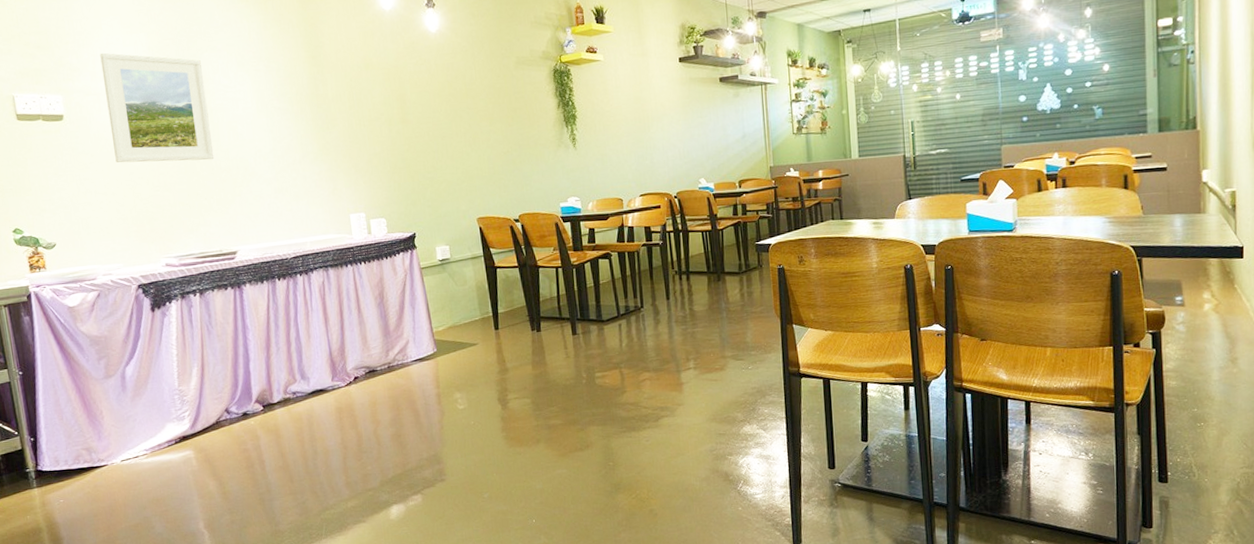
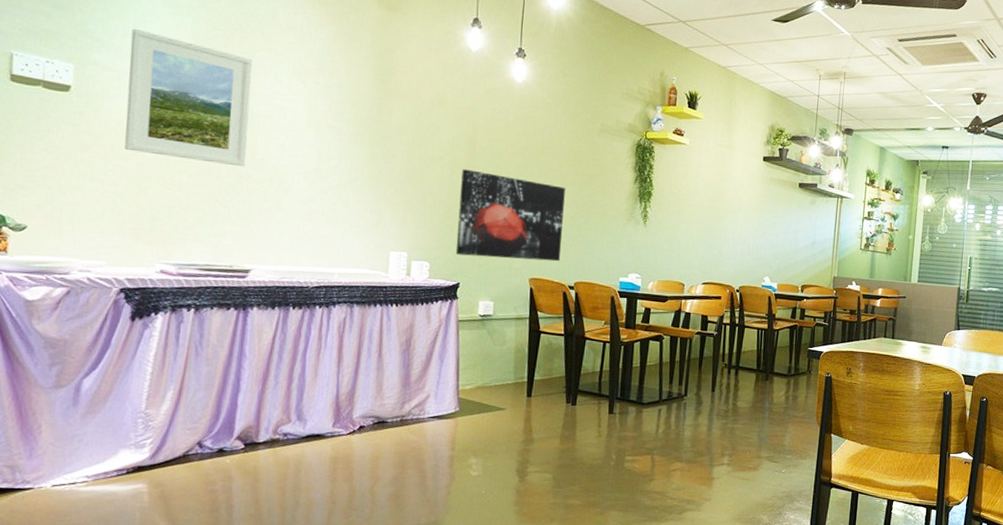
wall art: none [398,124,502,207] -> present [455,169,565,262]

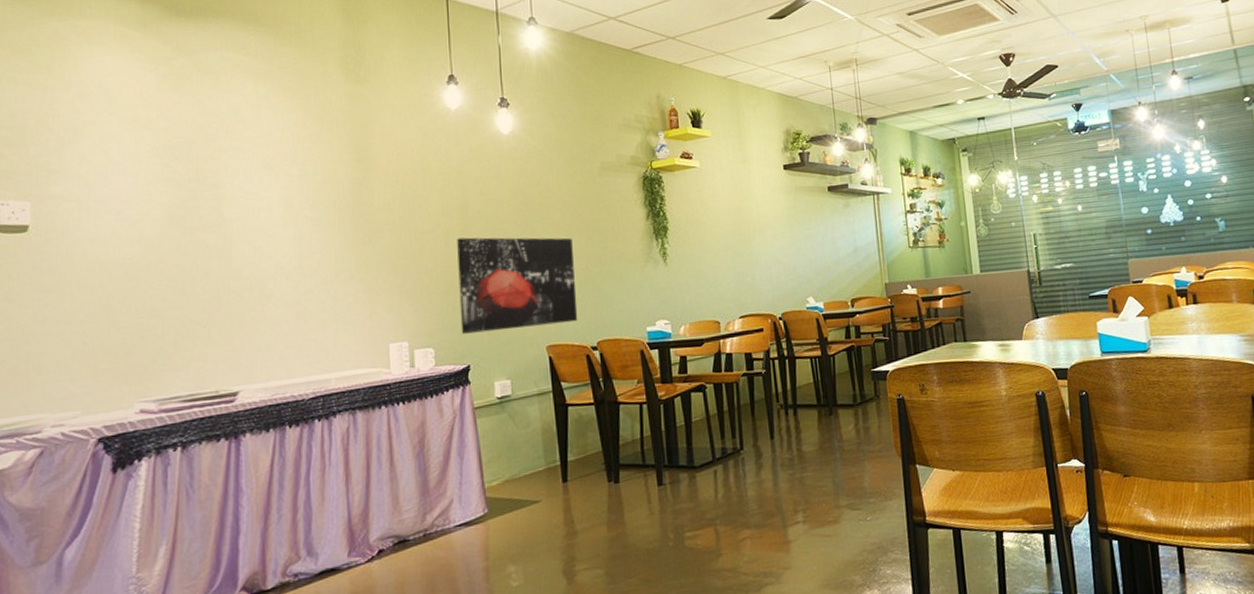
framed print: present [124,28,252,167] -> none [88,152,222,284]

